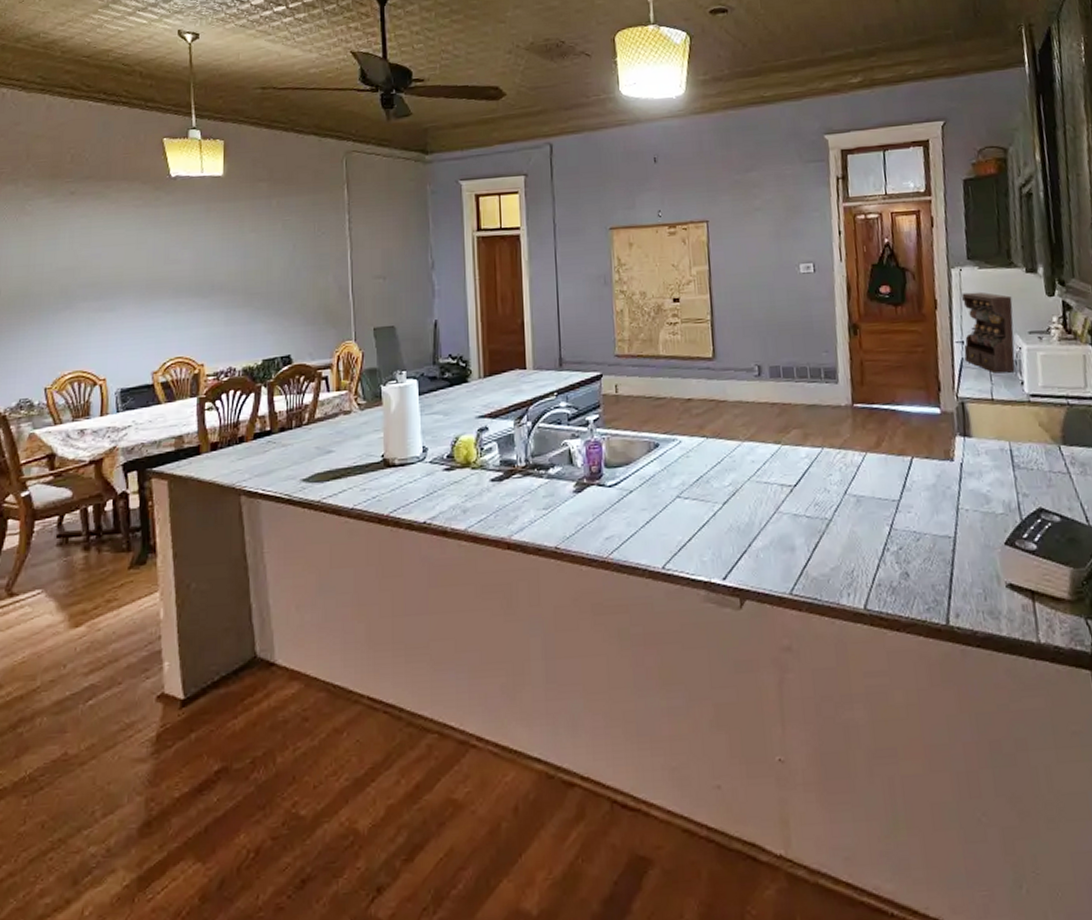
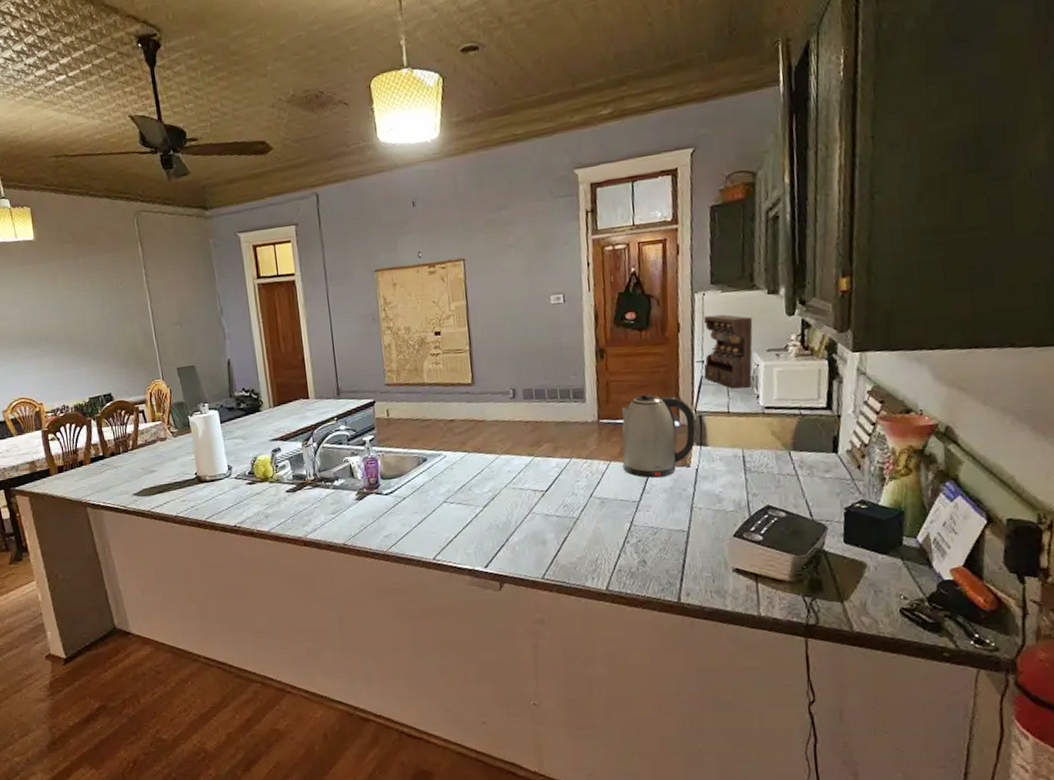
kettle: none [876,376,959,473] -> present [621,394,696,478]

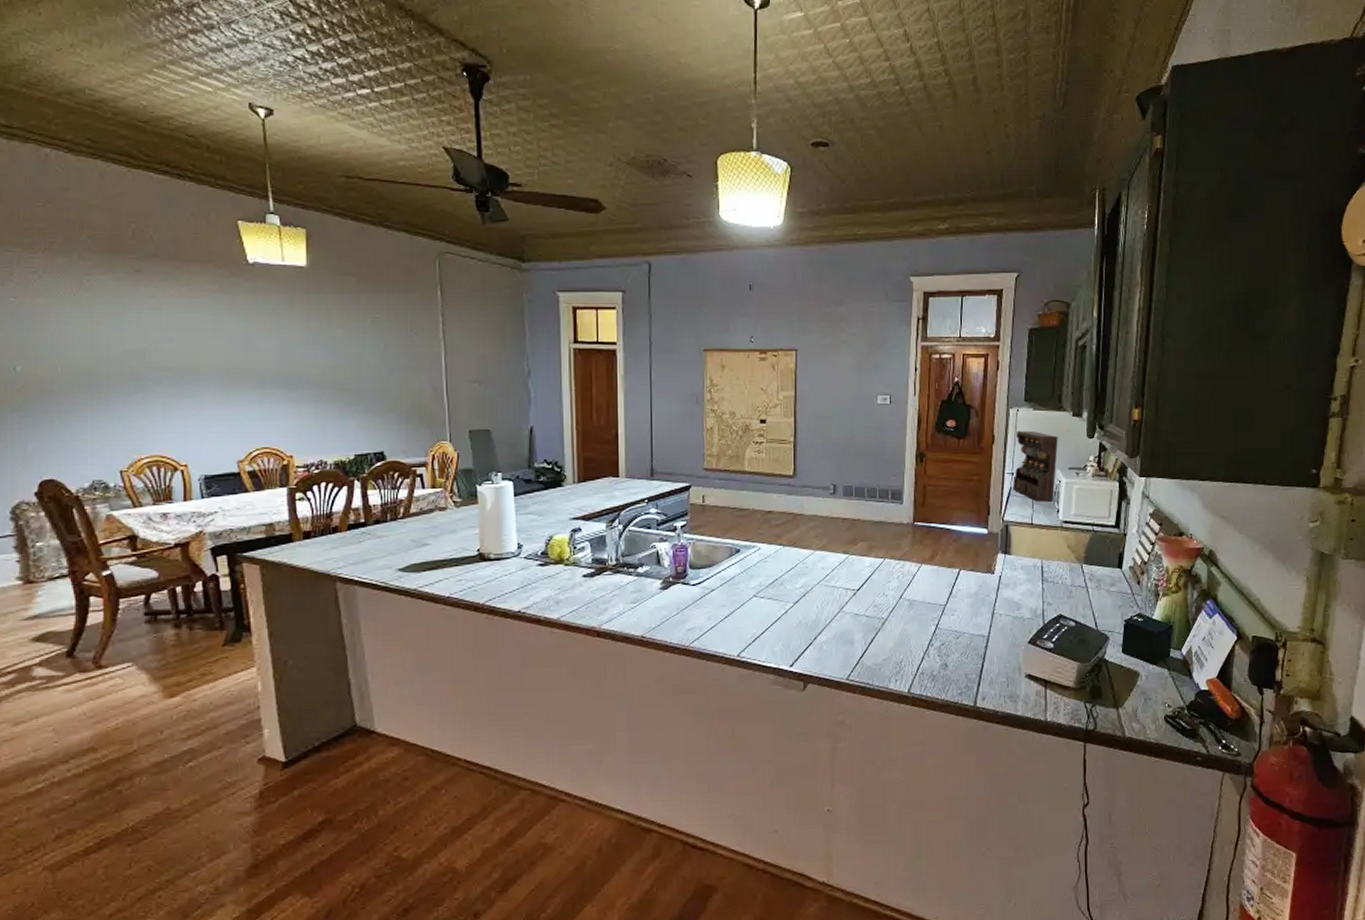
kettle: present [621,394,696,478] -> none [932,500,1002,583]

